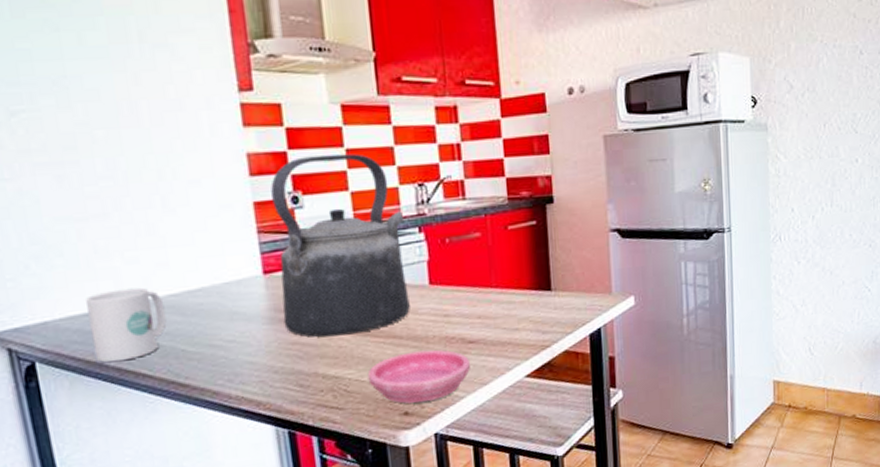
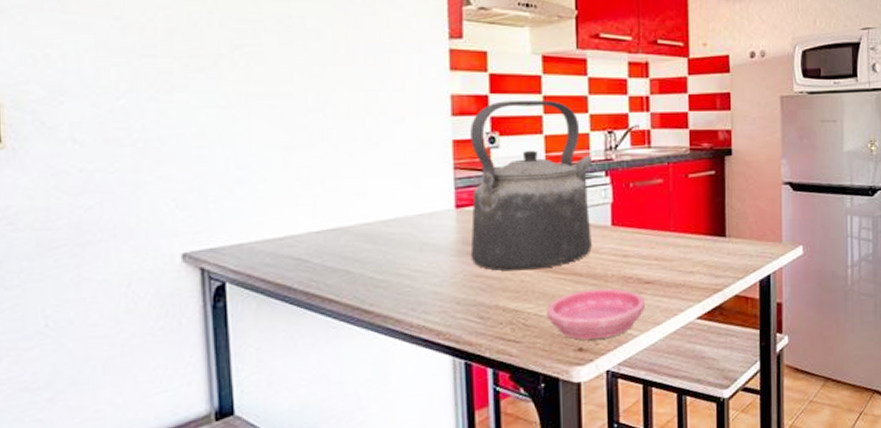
mug: present [86,287,167,363] -> none [283,215,358,287]

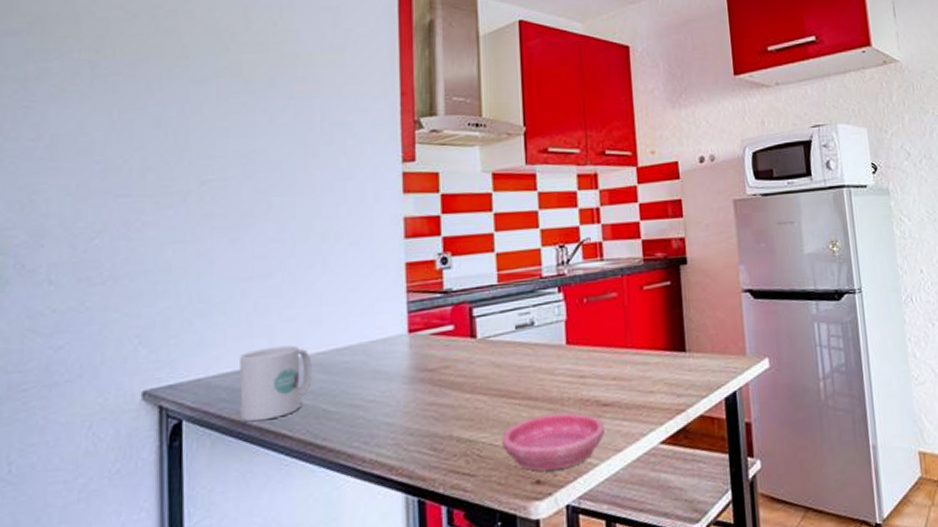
mug: none [283,215,358,287] -> present [240,345,312,422]
kettle: present [470,100,593,271] -> none [423,217,547,398]

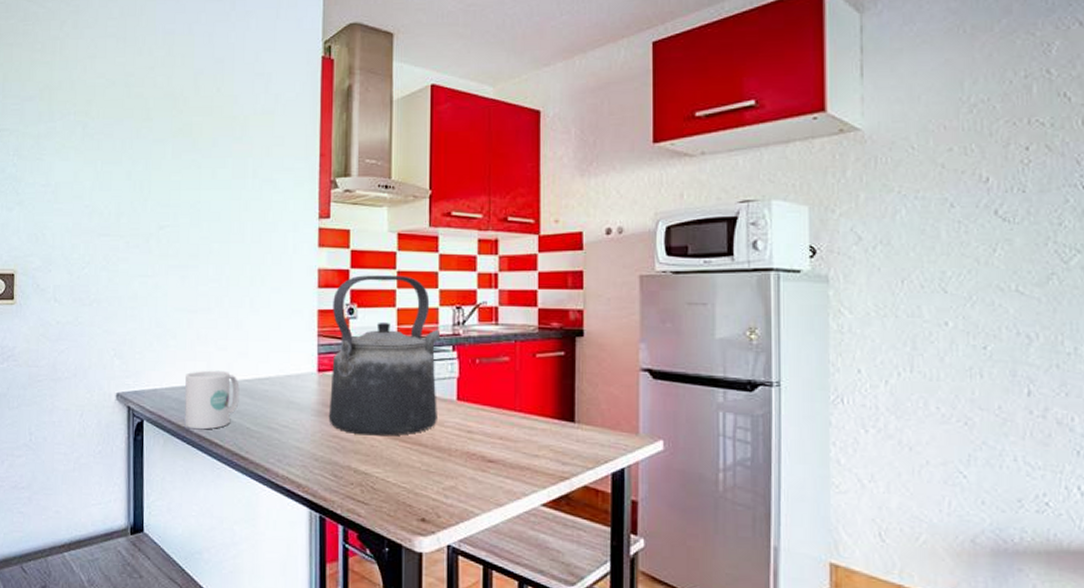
kettle: none [423,217,547,398] -> present [328,275,441,436]
saucer: present [501,412,604,471] -> none [393,461,487,513]

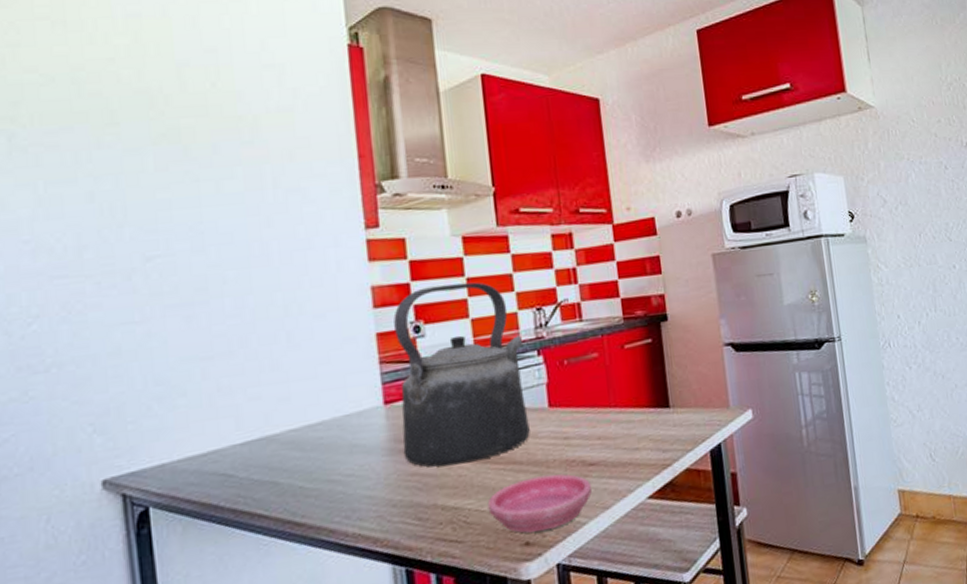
mug: present [184,370,240,430] -> none [206,423,286,505]
saucer: none [393,461,487,513] -> present [487,474,592,533]

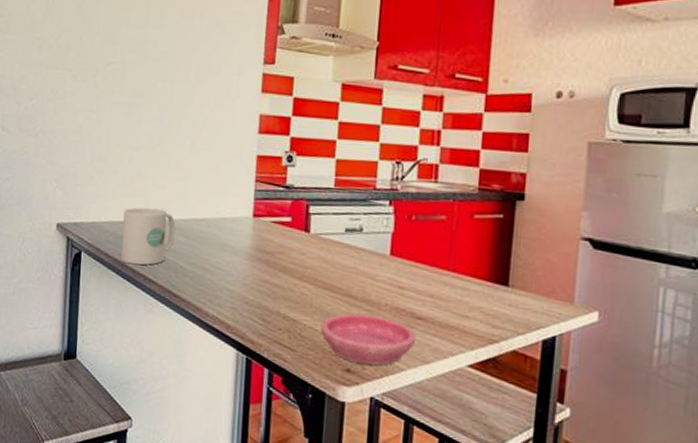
mug: none [206,423,286,505] -> present [120,207,176,265]
kettle: present [393,282,530,467] -> none [261,123,378,286]

